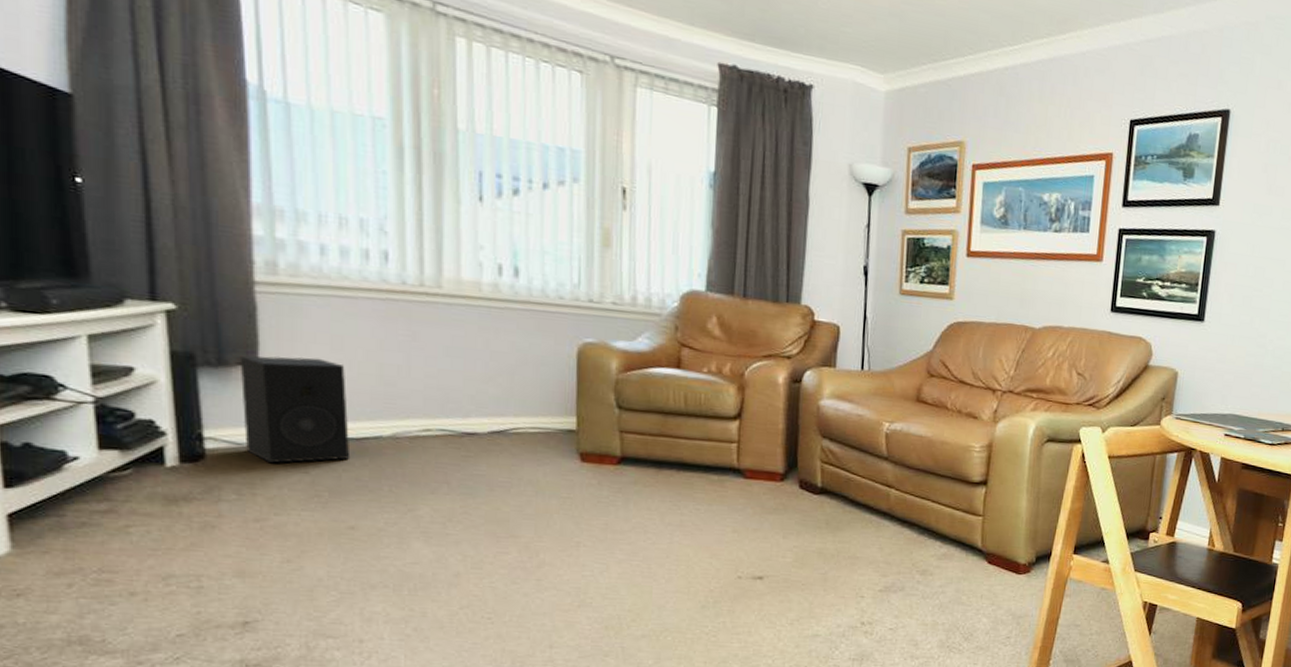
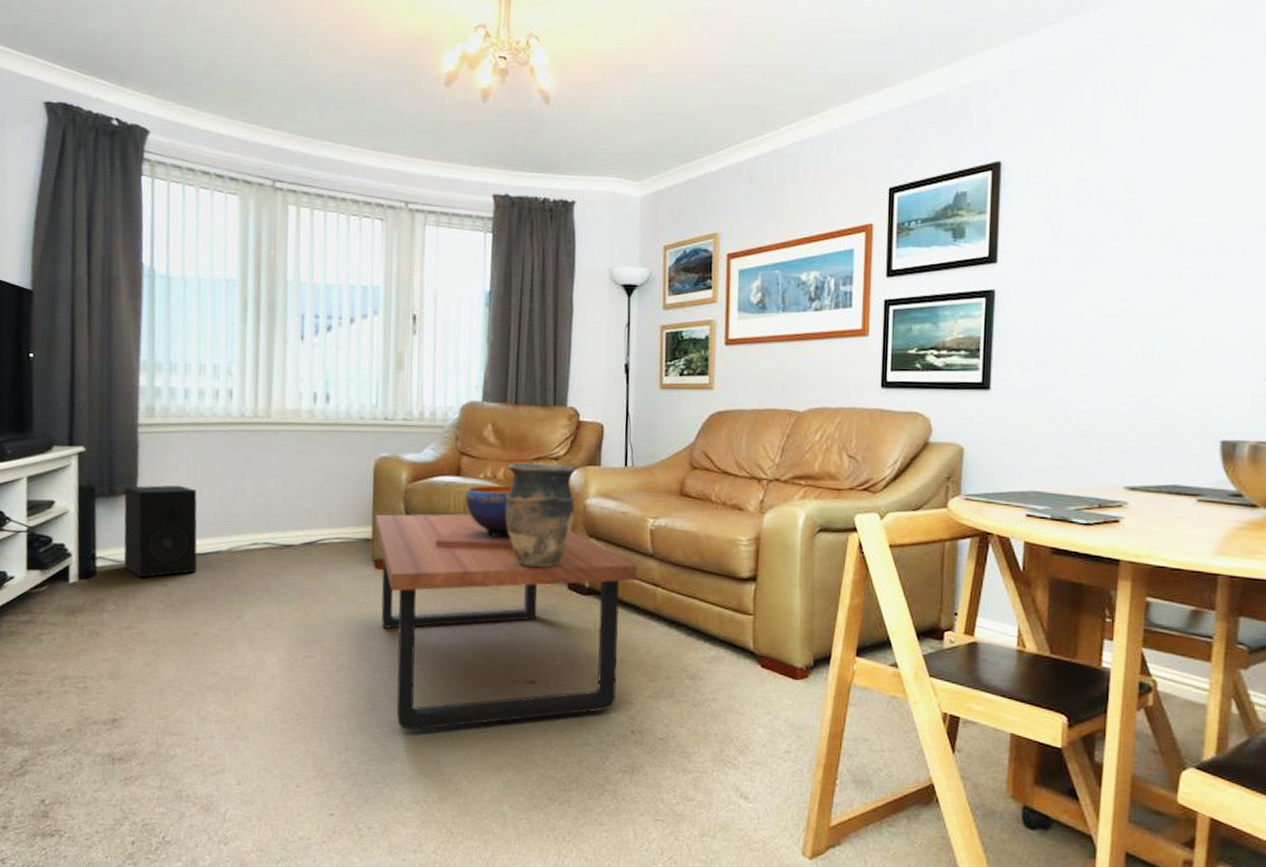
coffee table: none [579,404,872,627] -> present [375,513,638,731]
decorative bowl: none [651,380,741,448] -> present [435,485,514,550]
vase: none [731,359,808,467] -> present [505,462,575,568]

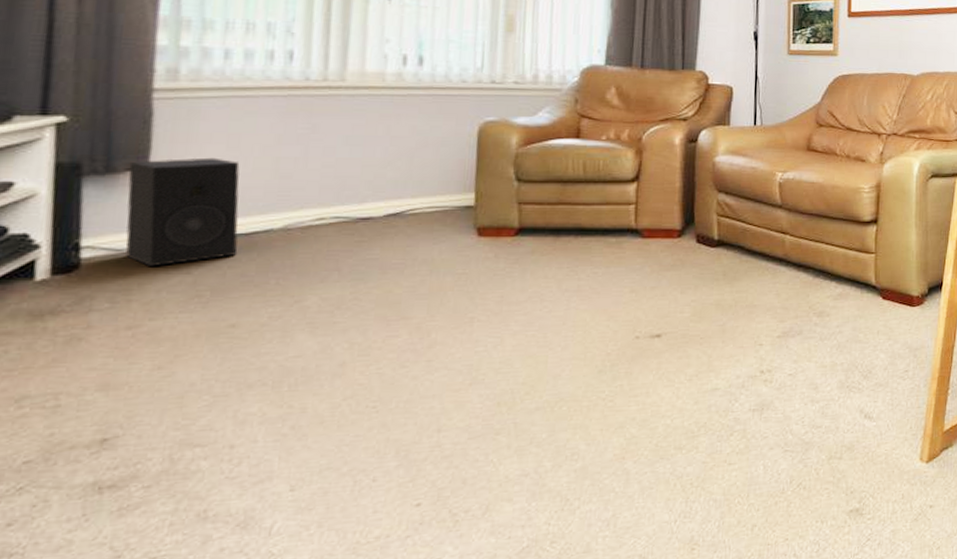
coffee table: present [375,513,638,731] -> none [478,176,767,401]
decorative bowl: present [435,485,514,550] -> none [550,146,639,210]
vase: present [505,462,575,568] -> none [629,124,704,224]

